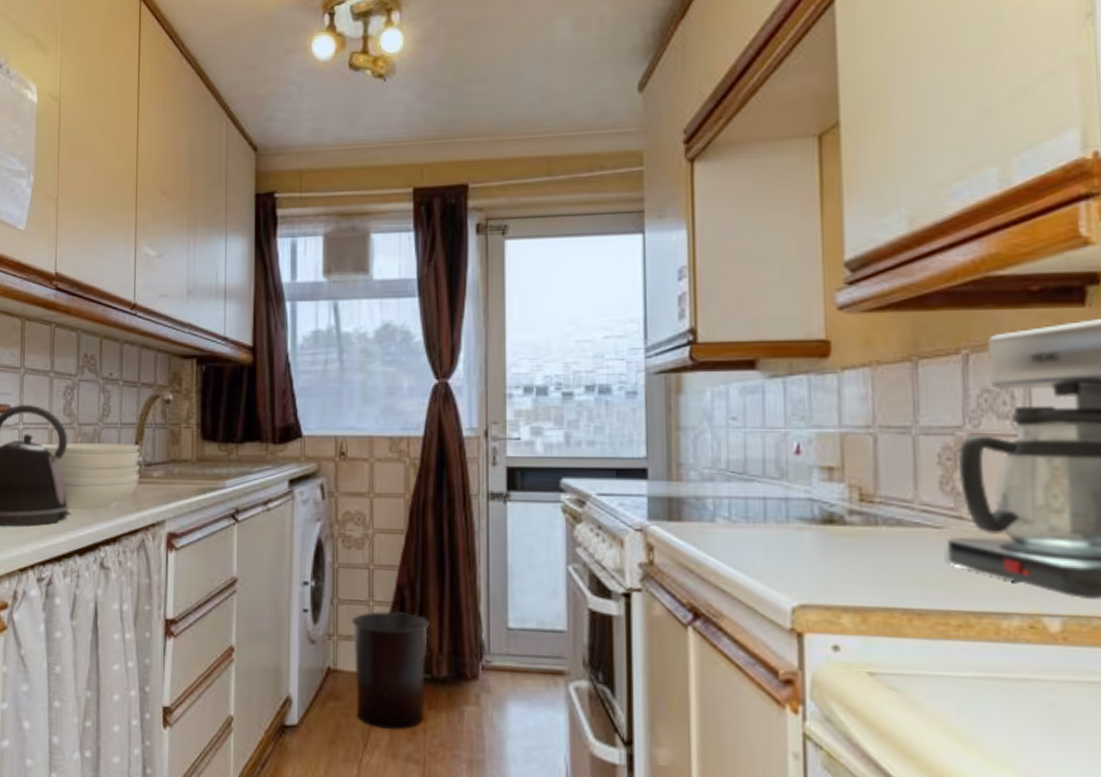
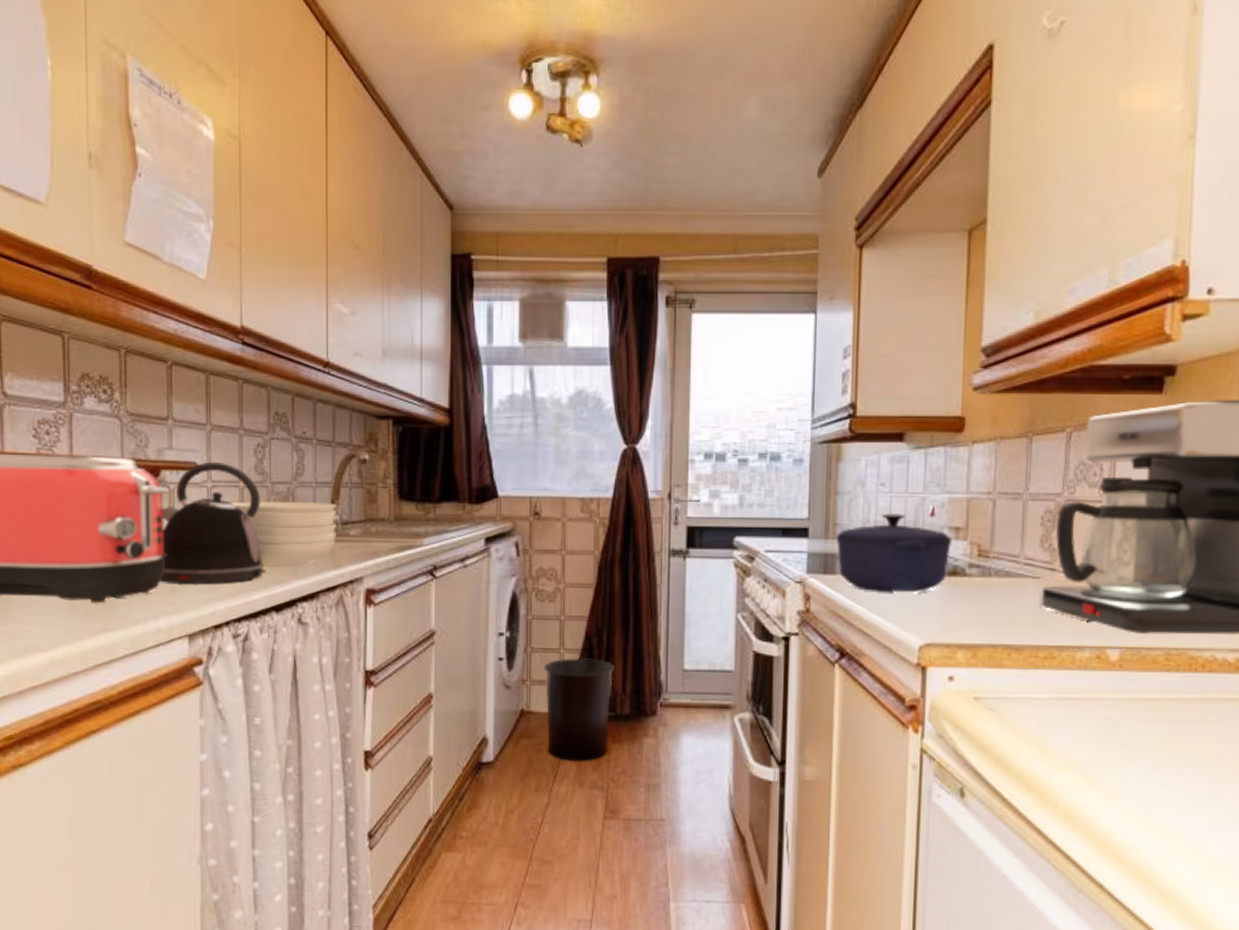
cooking pot: none [680,451,826,545] -> present [836,513,953,593]

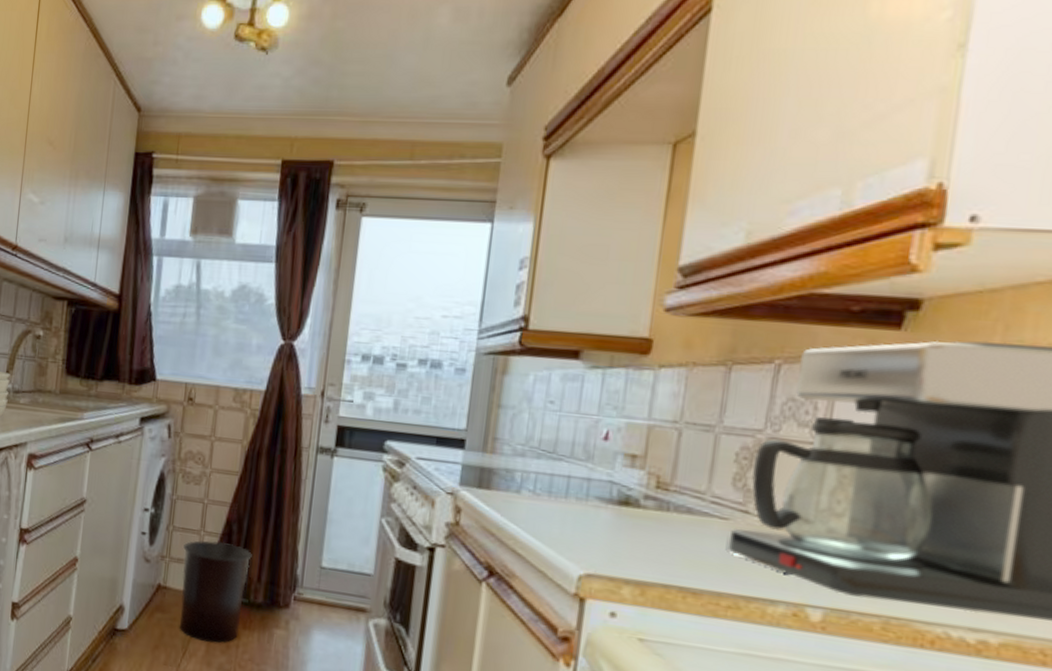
cooking pot: present [836,513,953,593] -> none [494,432,628,520]

